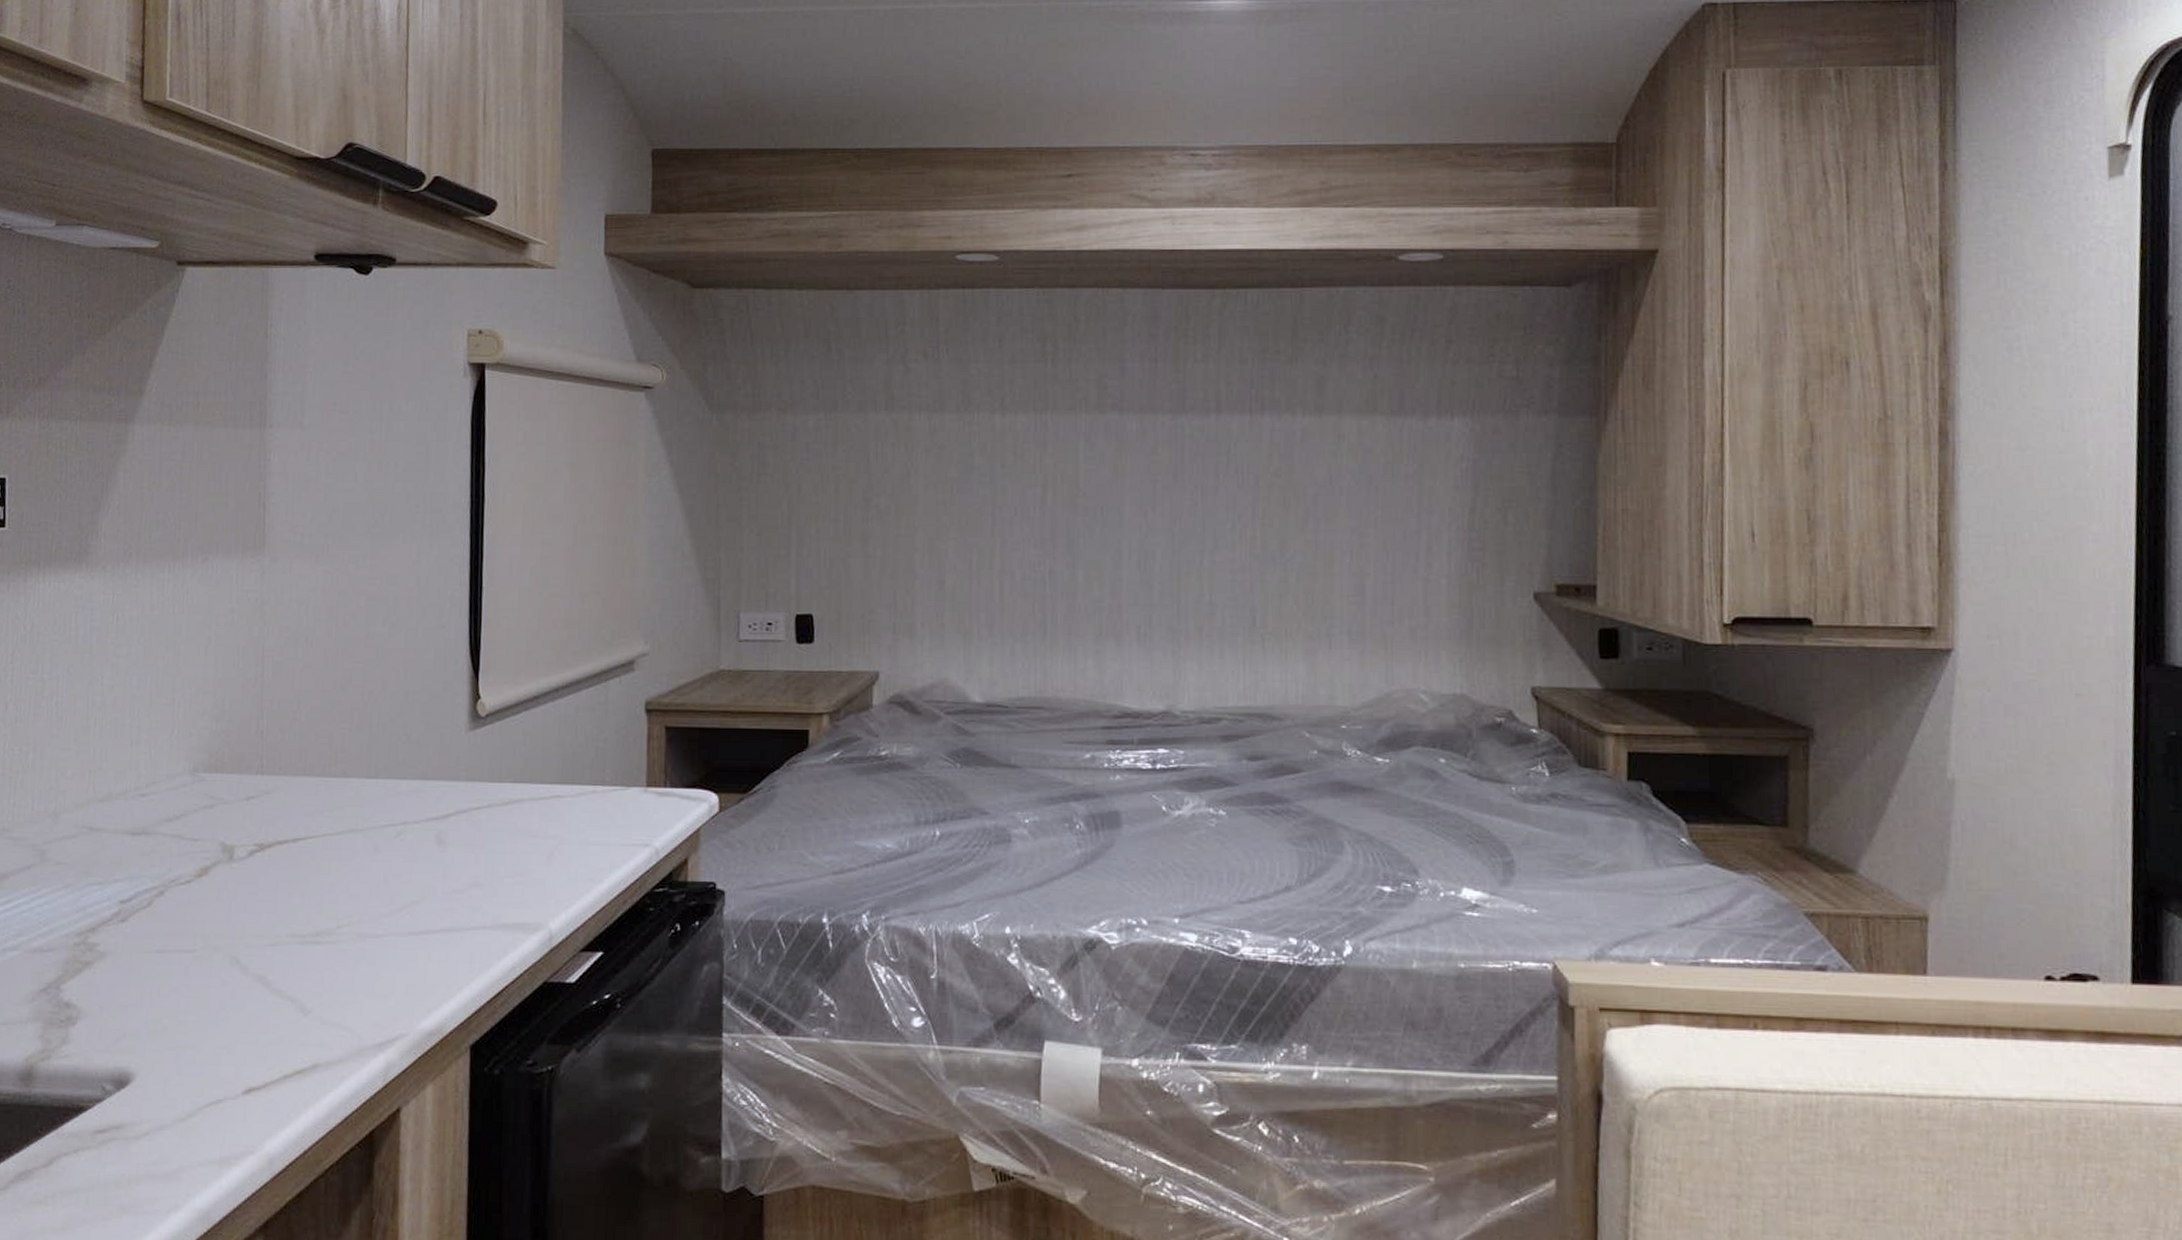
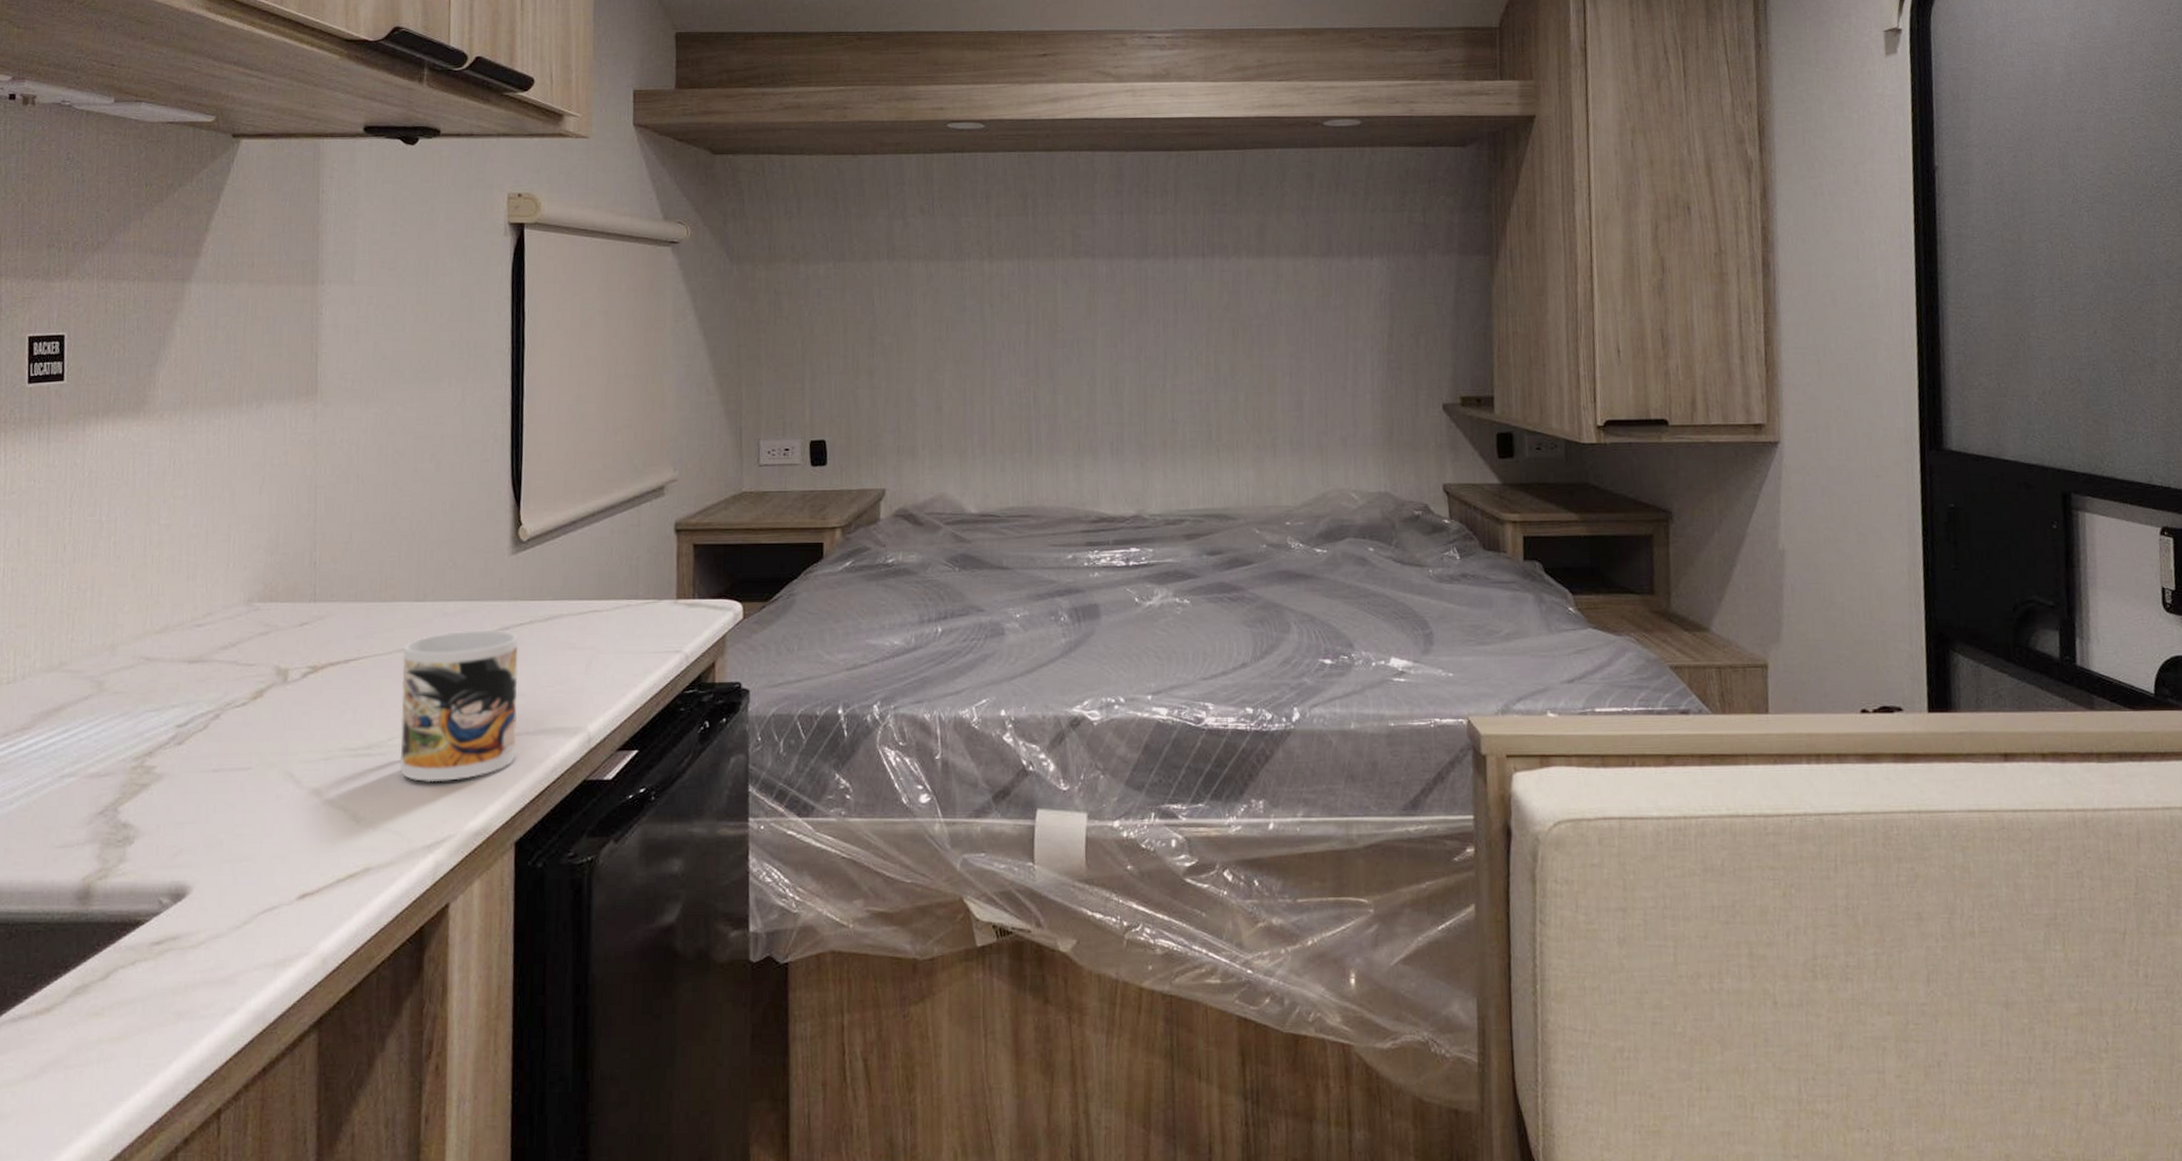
mug: none [350,812,475,976] -> present [400,629,518,783]

